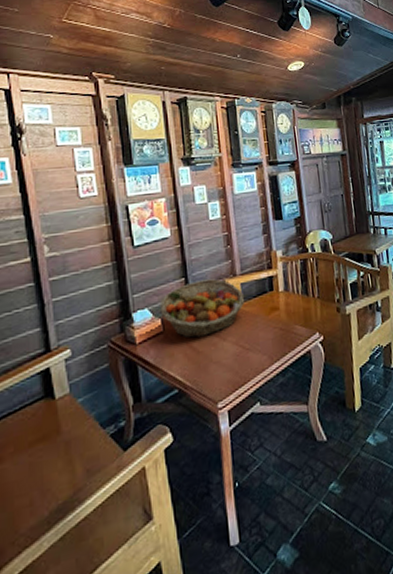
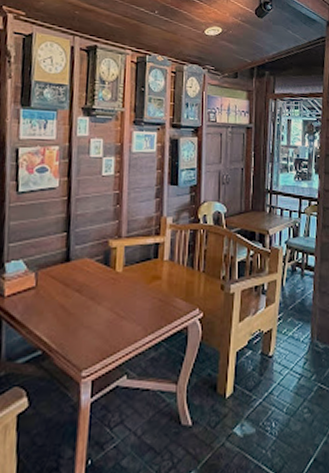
fruit basket: present [160,279,245,339] -> none [35,238,127,298]

